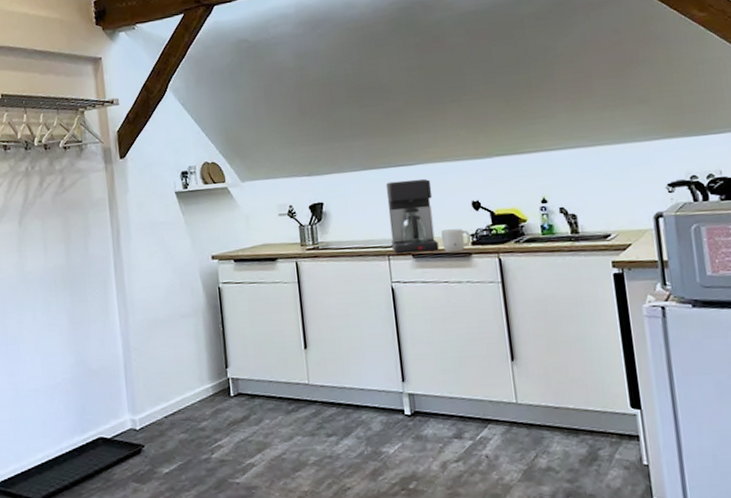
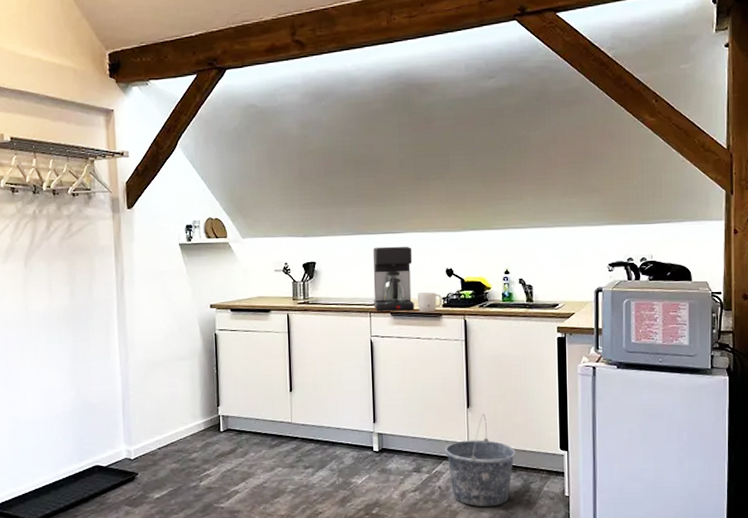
bucket: none [488,367,577,480] -> present [444,414,516,507]

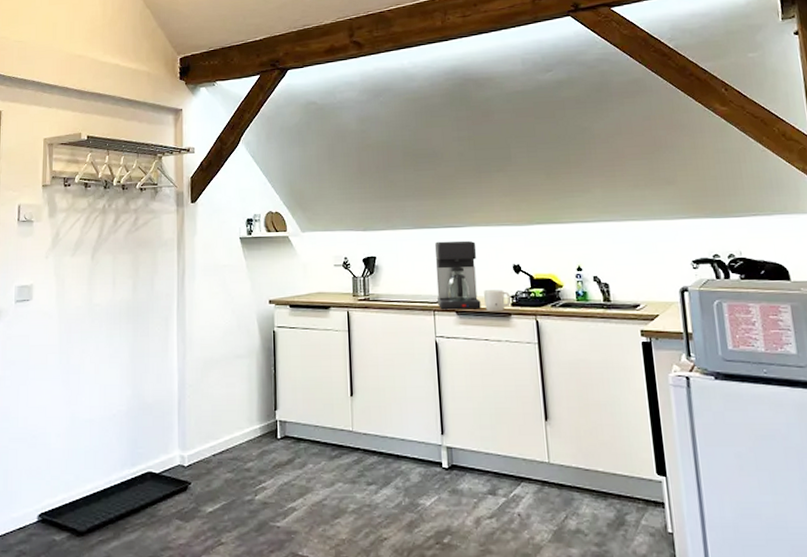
bucket: present [444,414,516,507] -> none [522,428,606,542]

